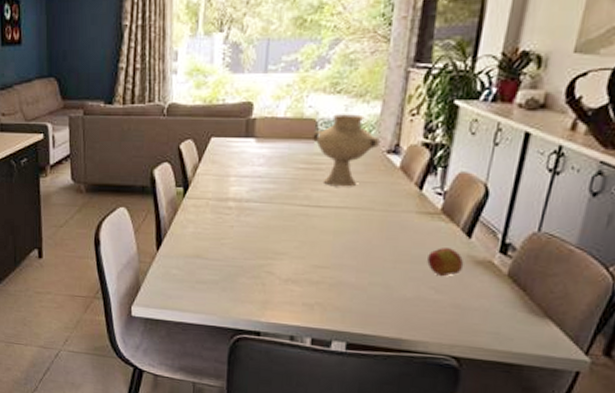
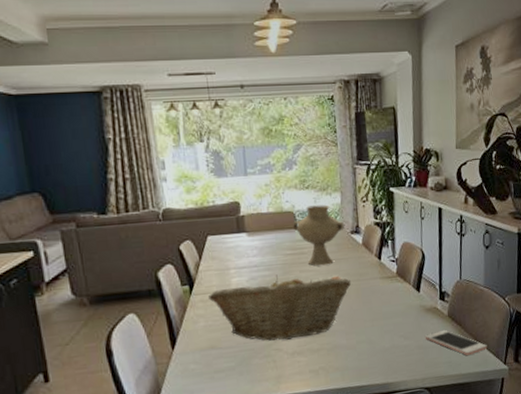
fruit basket: none [202,189,375,266] -> present [208,274,351,341]
apple: present [427,248,464,277] -> none [394,302,419,326]
cell phone: none [467,292,562,332] -> present [426,330,487,356]

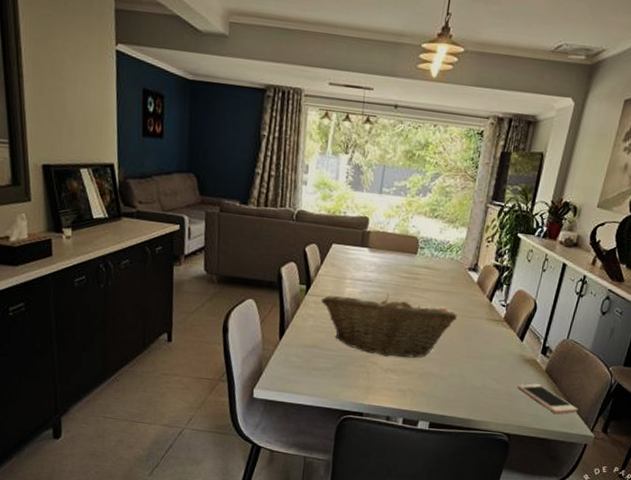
vase: present [292,205,345,266] -> none [413,235,465,295]

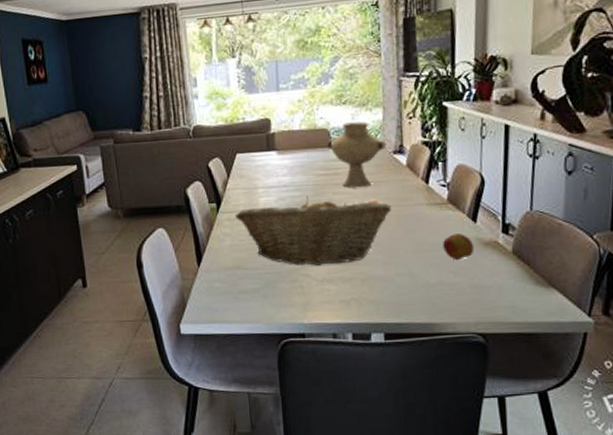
vase: none [413,235,465,295] -> present [326,121,387,188]
apple: none [492,348,517,371] -> present [443,233,475,261]
cell phone: present [517,383,578,414] -> none [482,269,565,302]

